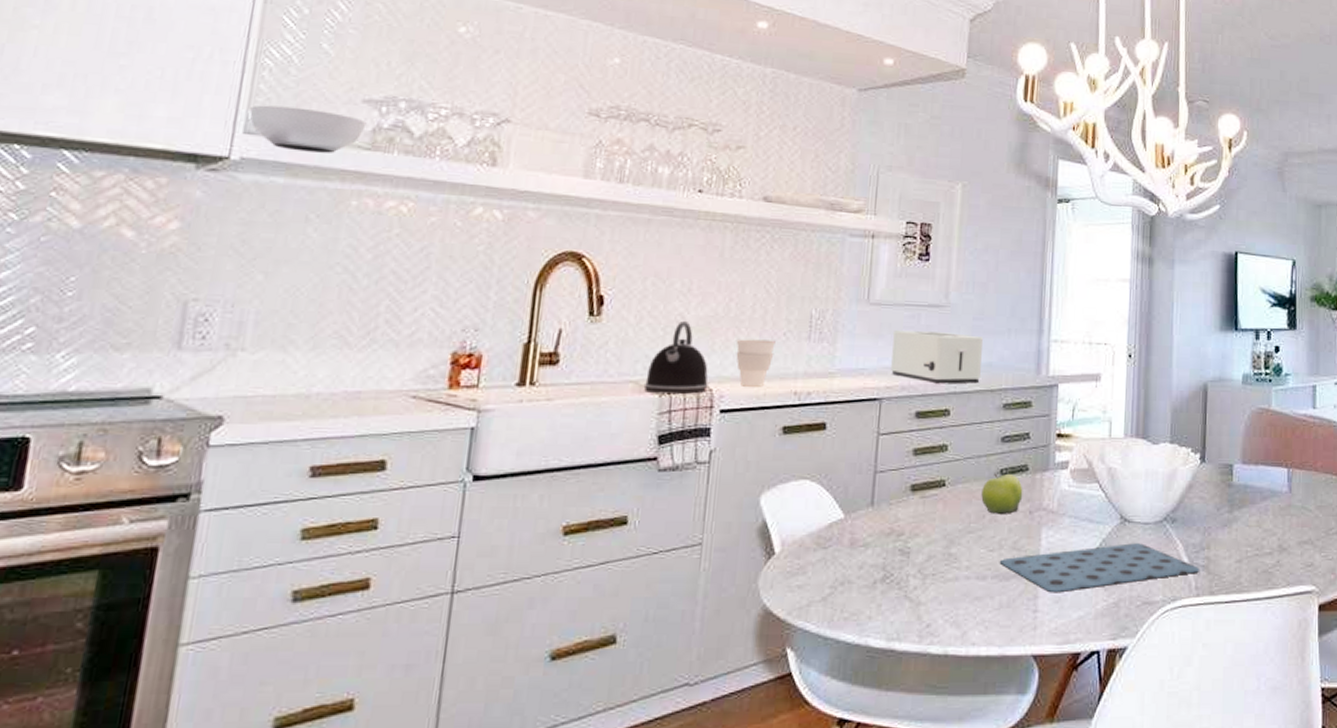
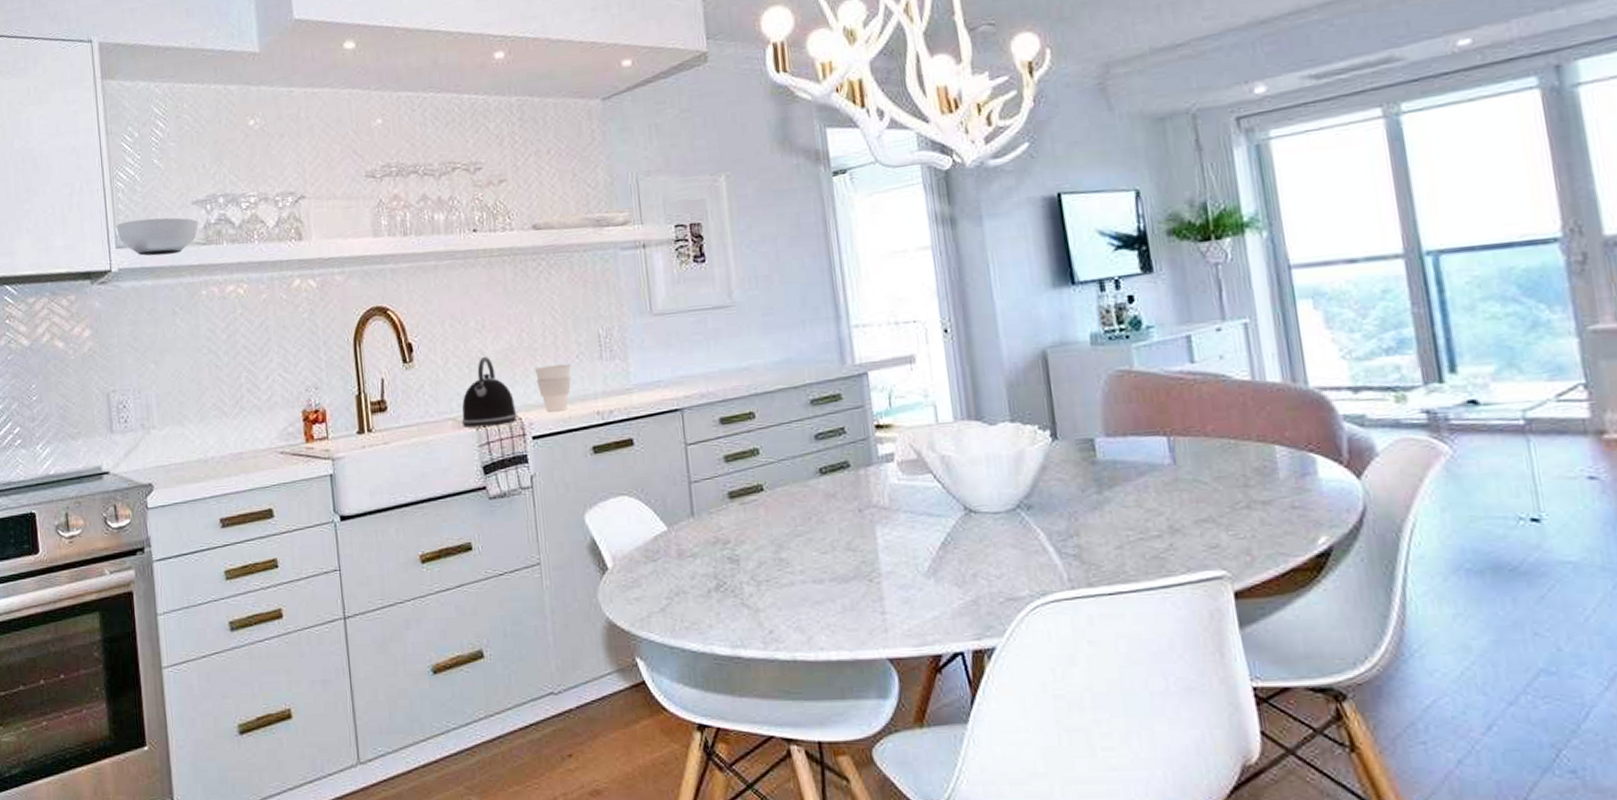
toaster: present [891,330,984,384] -> none [682,332,781,387]
fruit: present [981,473,1023,514] -> none [802,472,849,515]
placemat: present [1000,543,1200,592] -> none [836,535,1071,592]

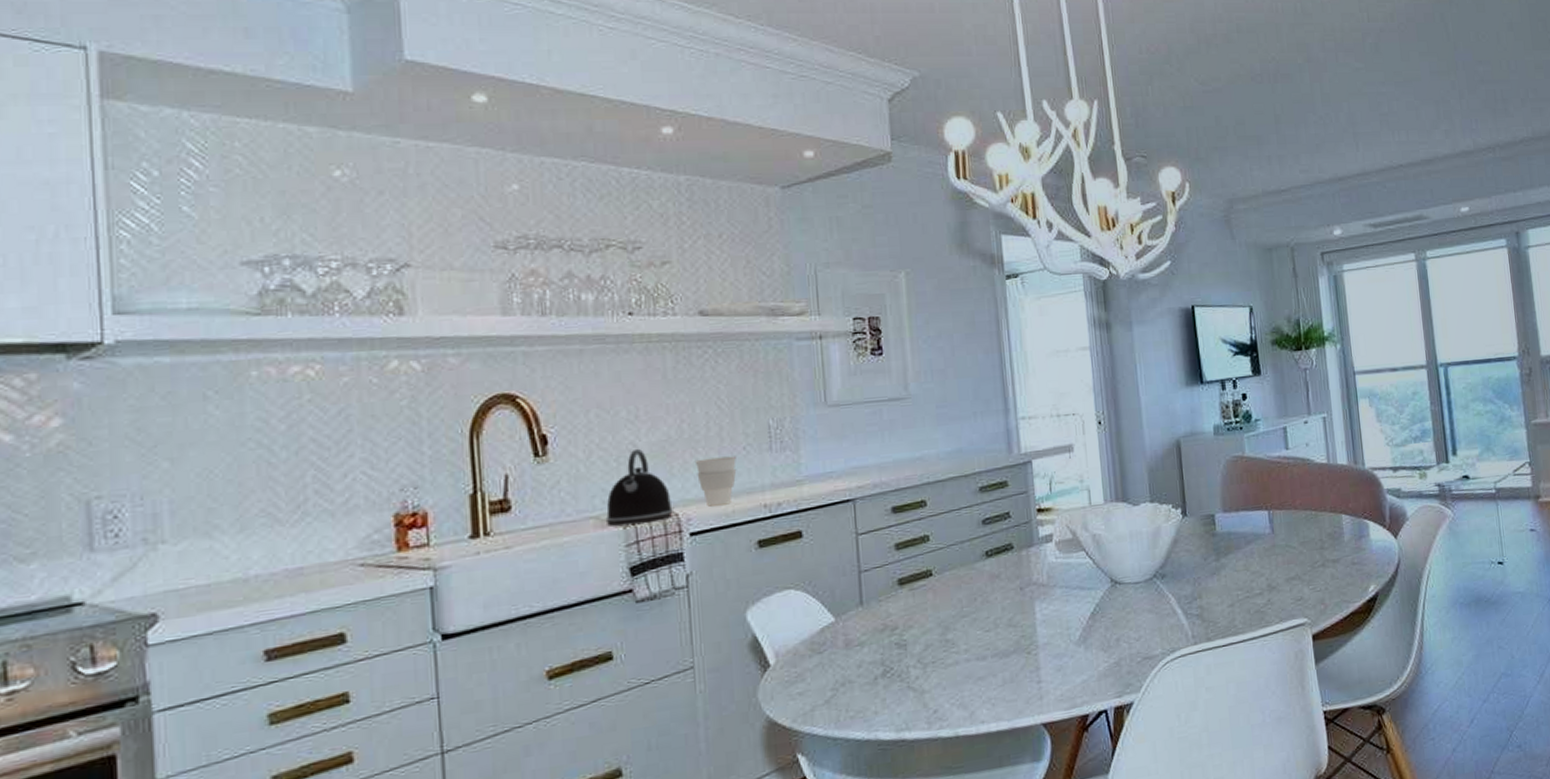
bowl: present [115,217,199,256] -> none [113,279,250,327]

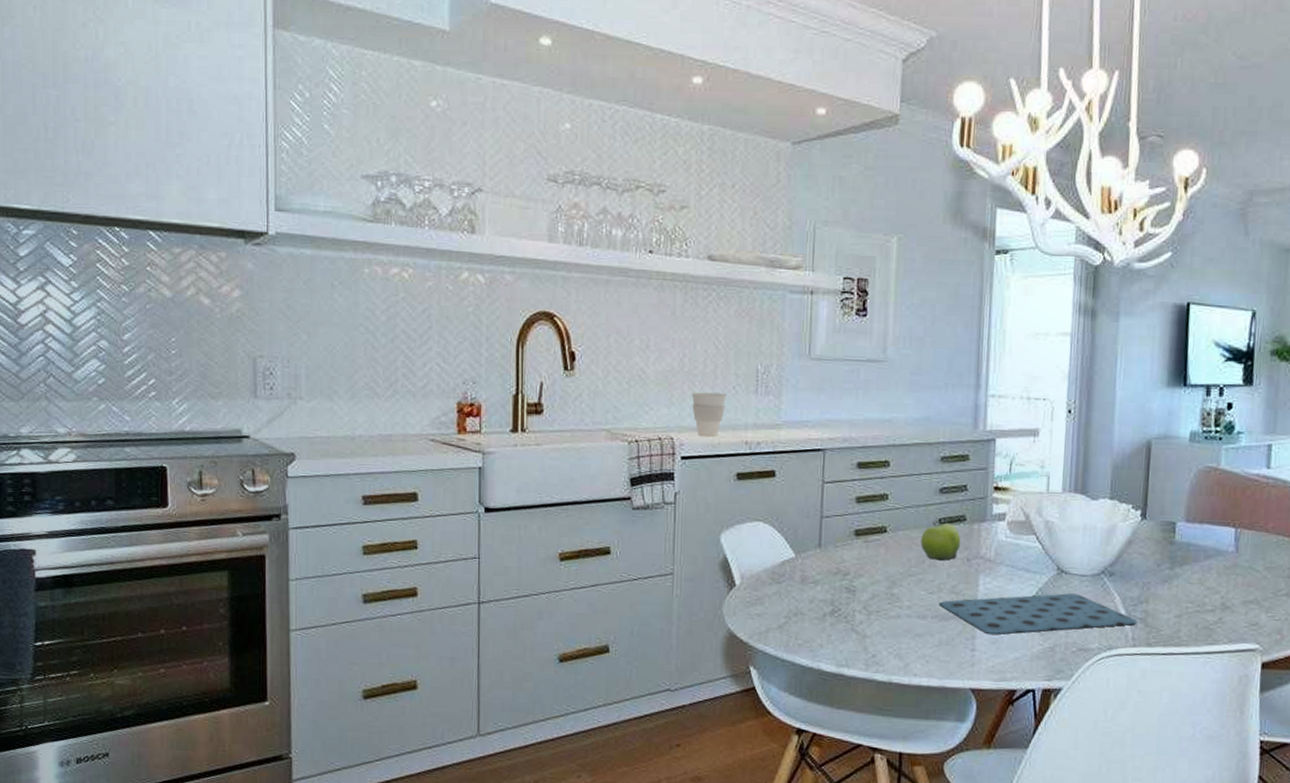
kettle: present [605,448,673,527] -> none [614,374,669,443]
fruit: none [969,555,1012,596] -> present [921,522,961,561]
placemat: none [998,602,1195,662] -> present [940,593,1138,634]

